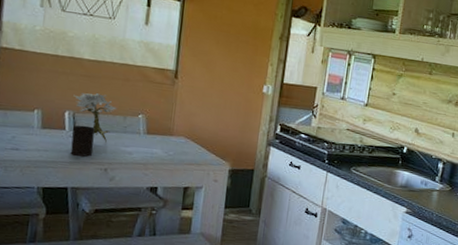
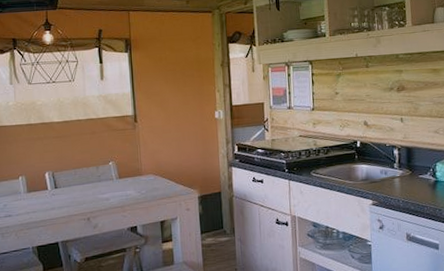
cup: present [70,125,95,157] -> none [53,182,75,211]
bonsai tree: present [73,92,117,144] -> none [50,150,89,195]

